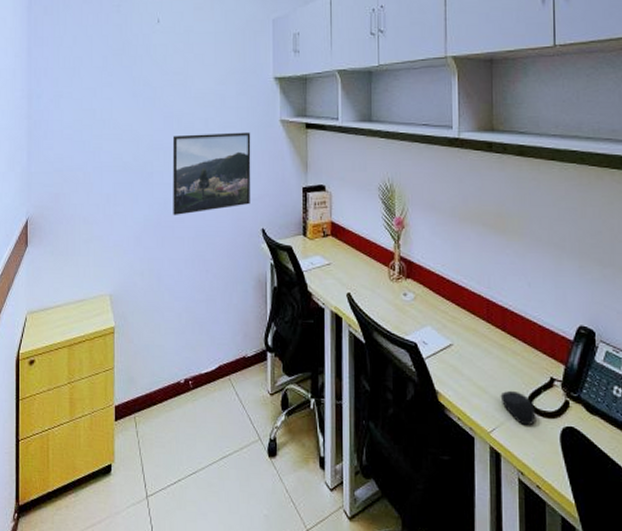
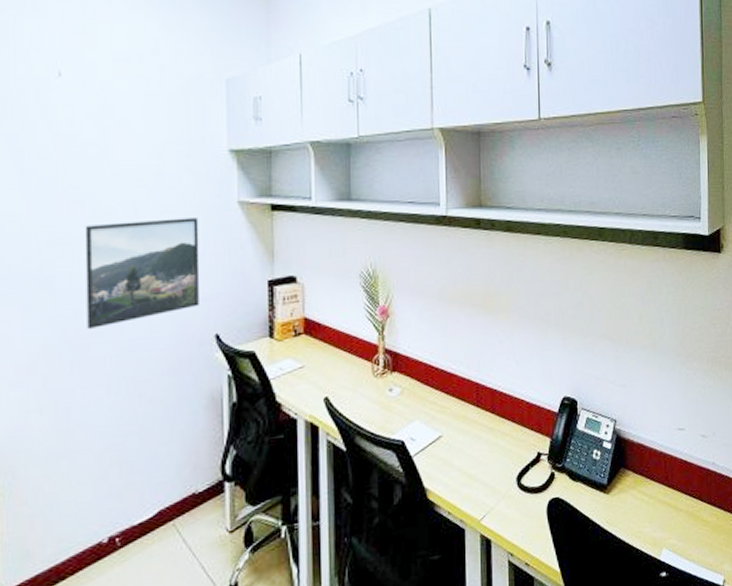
computer mouse: present [500,390,536,426] -> none [490,472,525,506]

